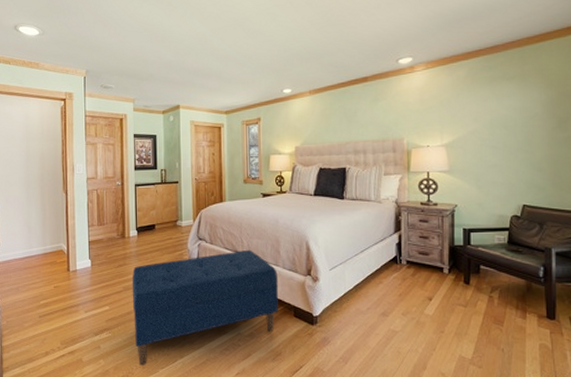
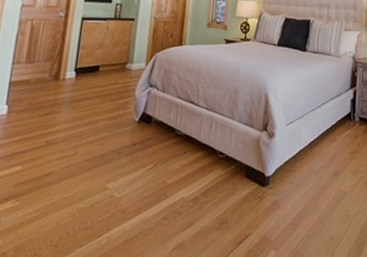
bench: present [132,249,278,366] -> none [50,100,233,244]

